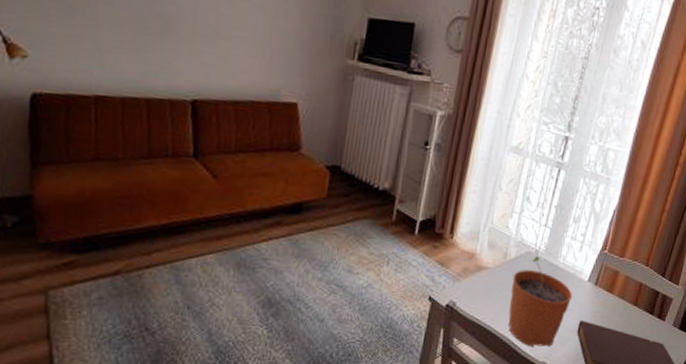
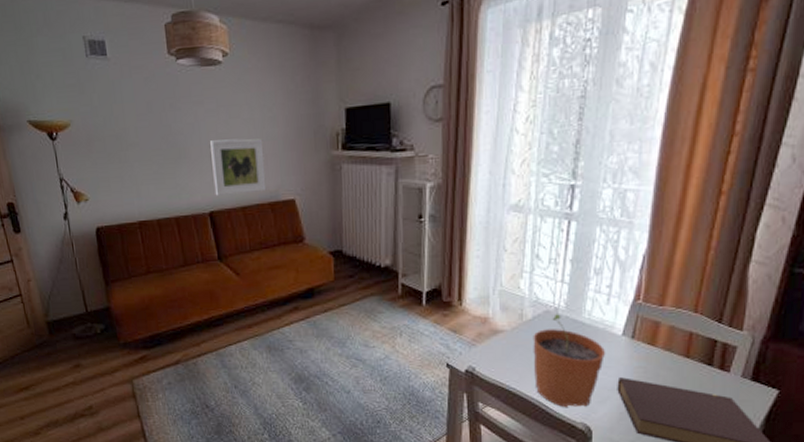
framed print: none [203,19,272,89] -> present [210,138,267,196]

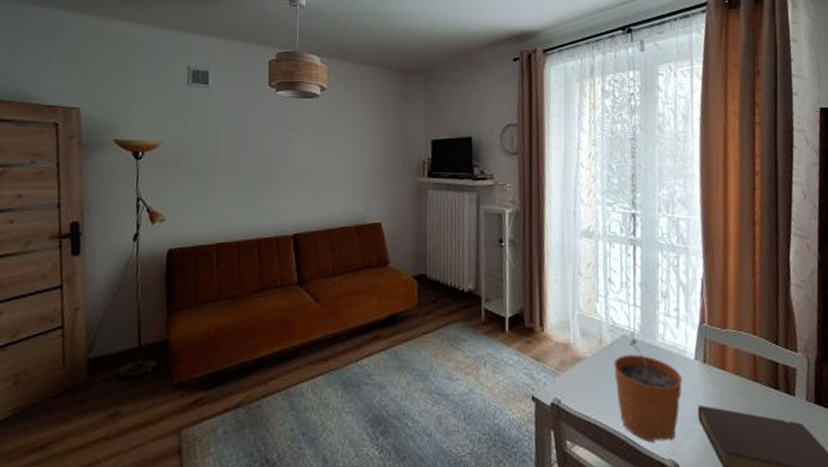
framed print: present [210,138,267,196] -> none [301,164,354,218]

